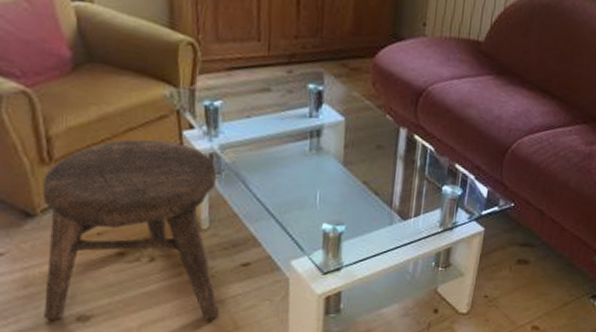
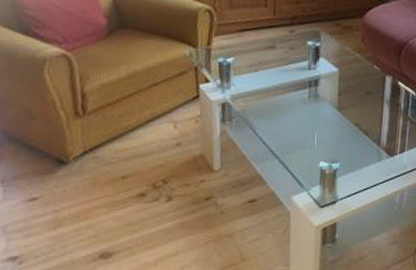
stool: present [42,139,219,321] -> none [70,92,228,259]

